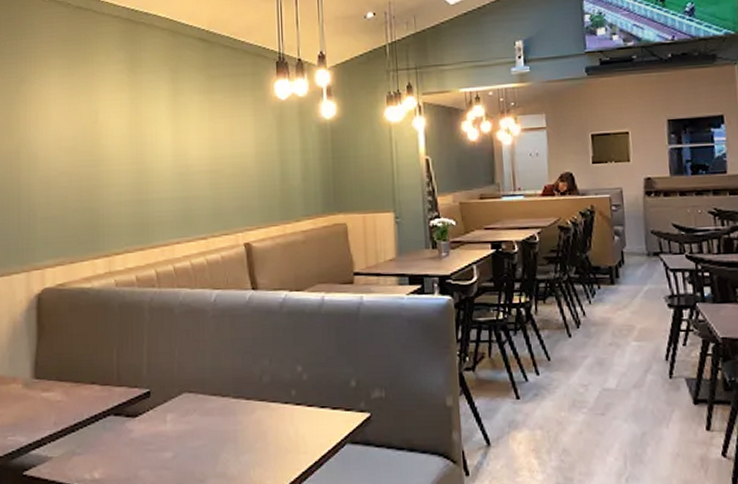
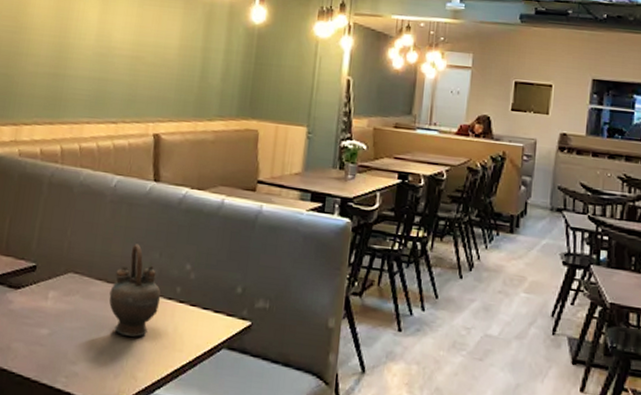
teapot: none [226,354,278,446] -> present [109,244,161,337]

